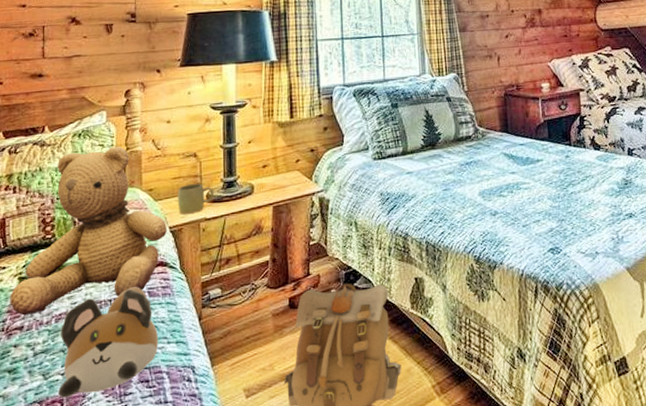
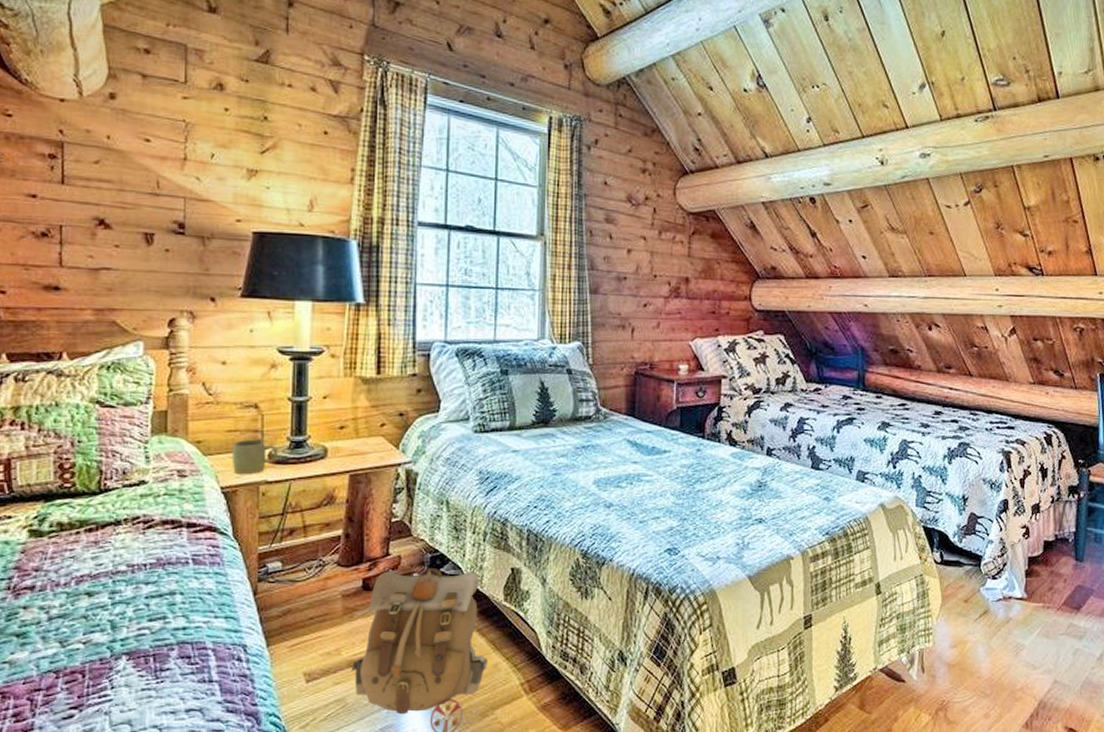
teddy bear: present [10,146,167,316] -> none [18,385,218,574]
plush toy: present [58,287,159,398] -> none [79,552,204,669]

